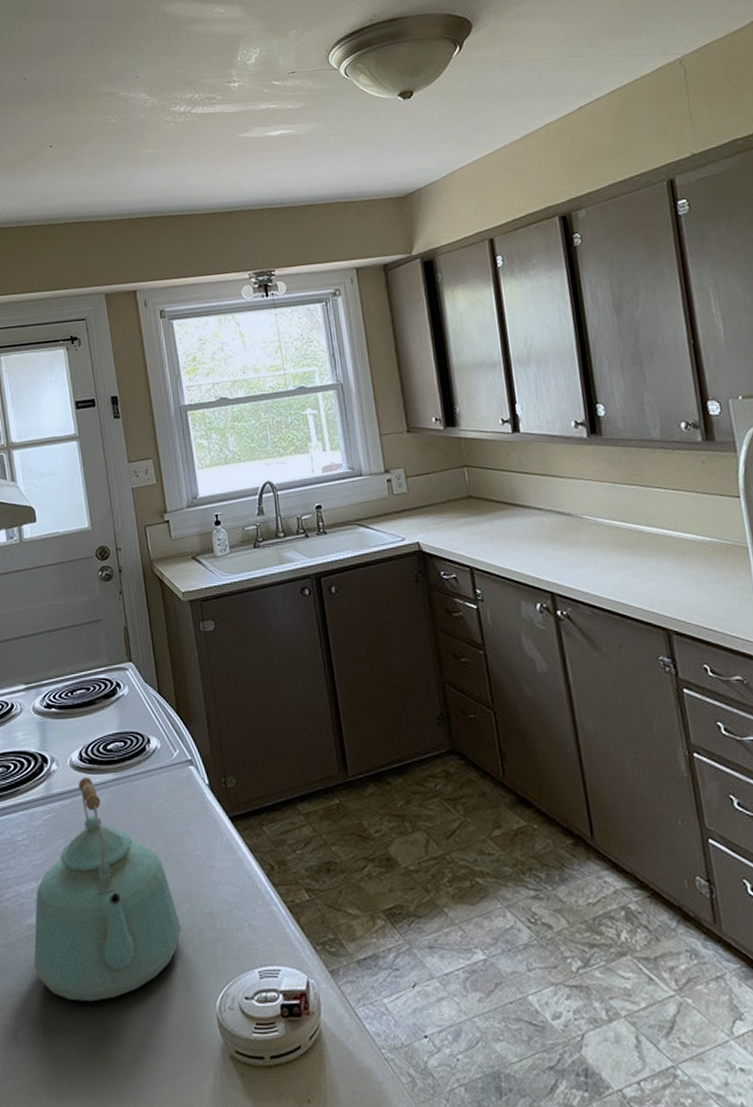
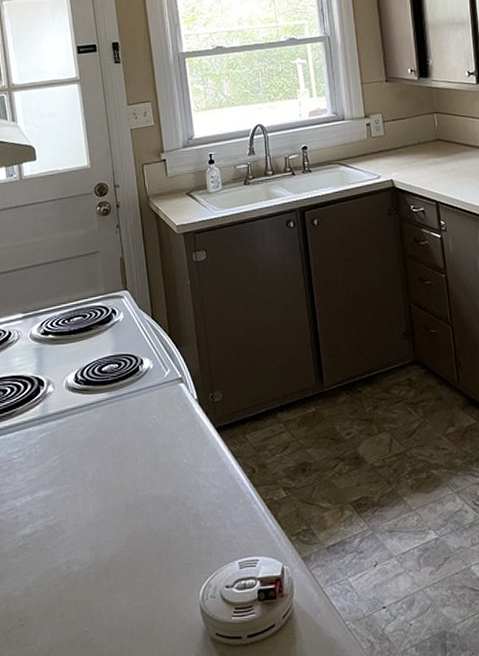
kettle: present [34,777,182,1002] -> none [27,397,169,601]

